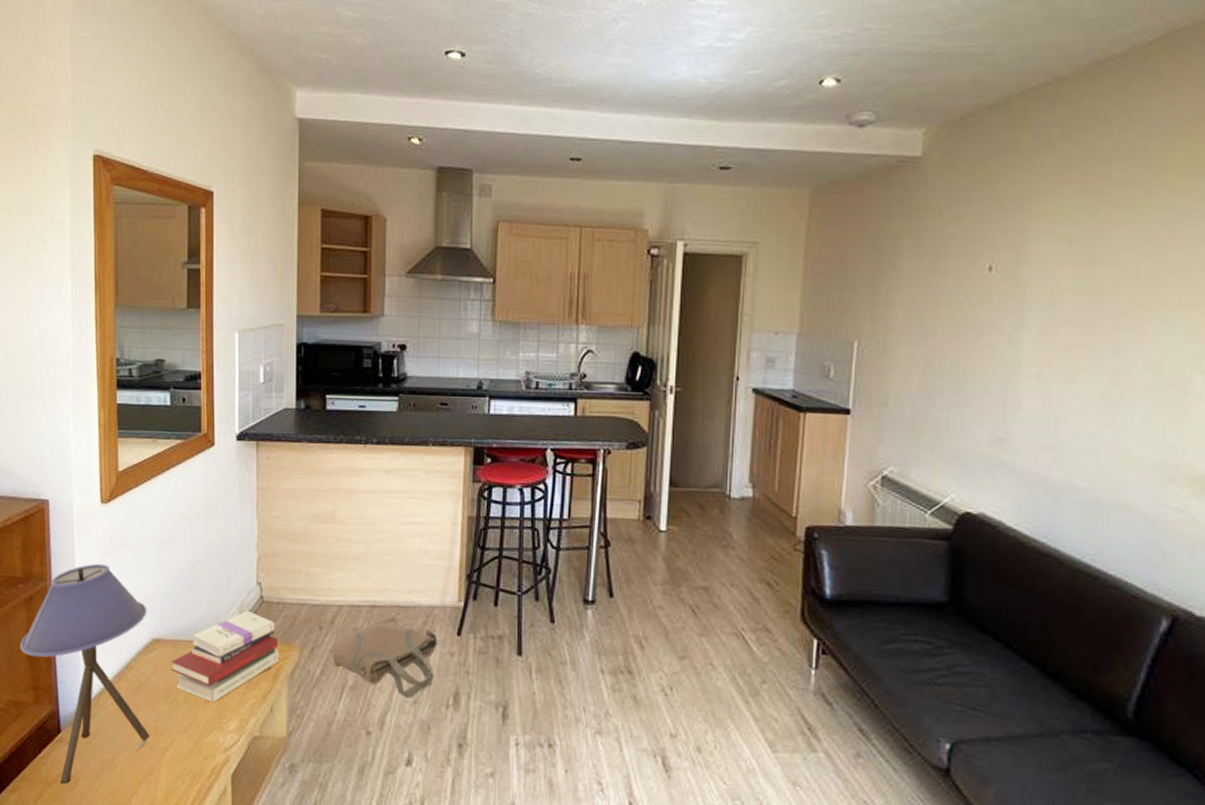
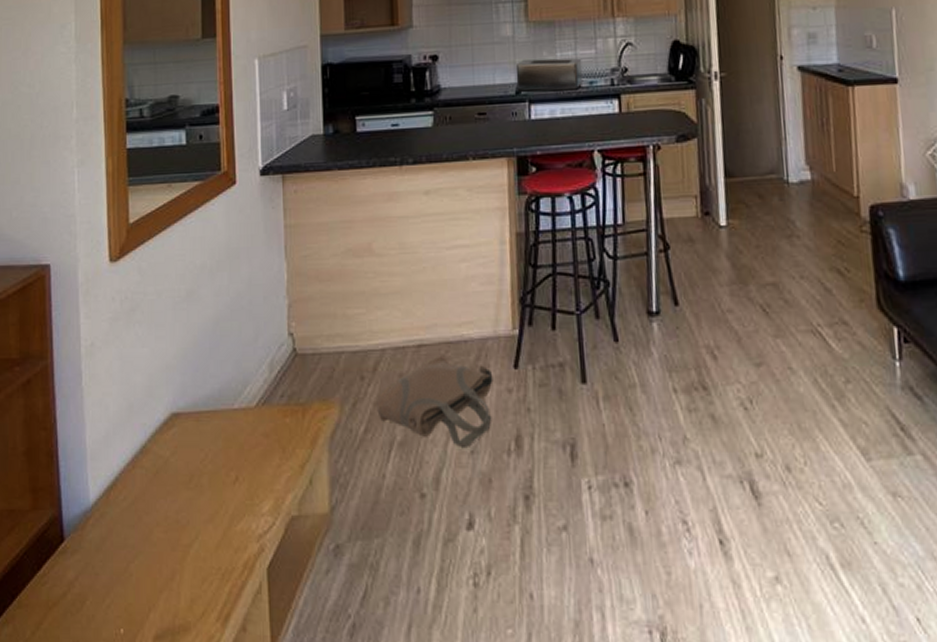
table lamp: present [20,563,150,784] -> none [16,332,170,605]
books: present [170,610,280,703] -> none [192,367,318,481]
toaster: none [479,356,543,392] -> present [515,58,583,92]

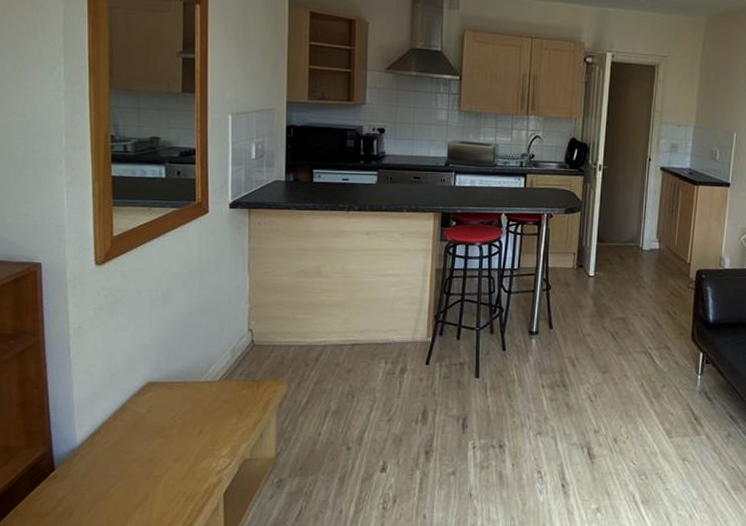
tote bag: present [377,355,493,447] -> none [317,352,409,417]

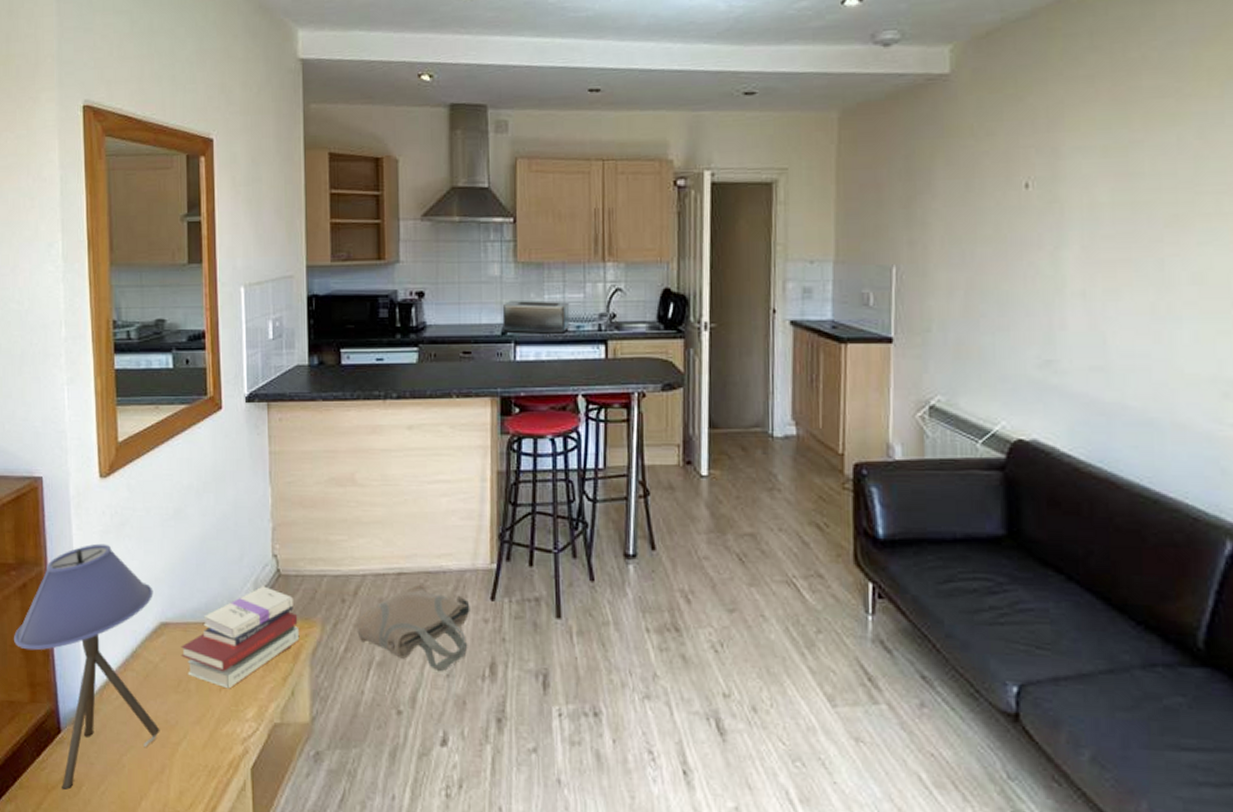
table lamp: none [11,318,145,515] -> present [14,543,160,790]
books: none [165,353,269,433] -> present [180,586,300,689]
tote bag: none [317,352,409,417] -> present [357,584,470,671]

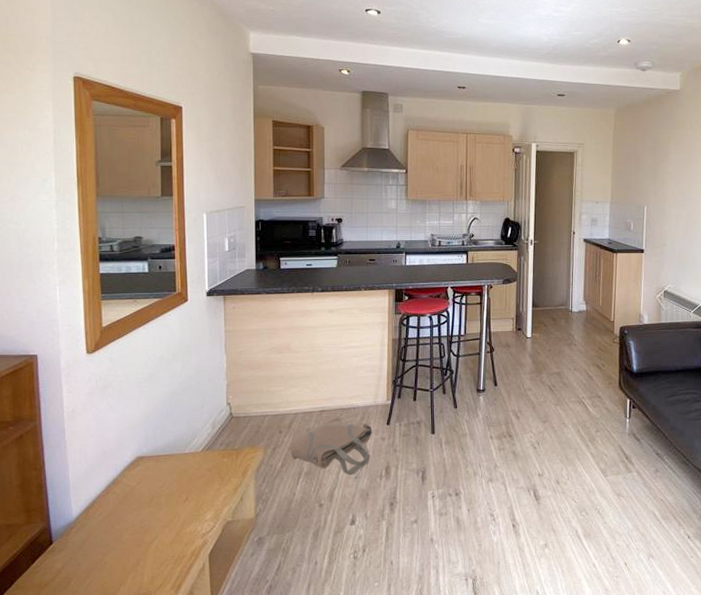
table lamp: present [14,543,160,790] -> none [12,402,136,585]
books: present [180,586,300,689] -> none [153,425,247,500]
toaster: present [502,299,570,335] -> none [397,224,443,248]

